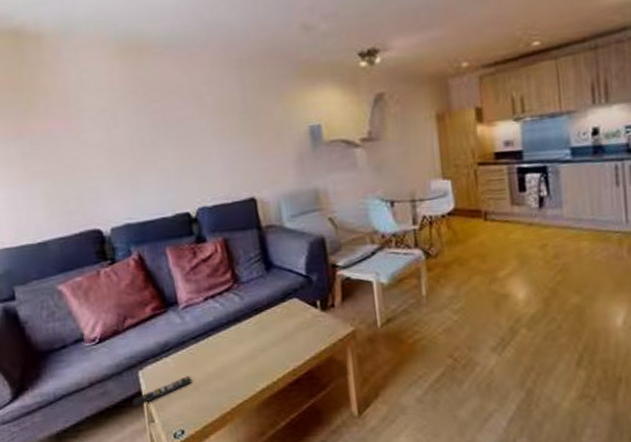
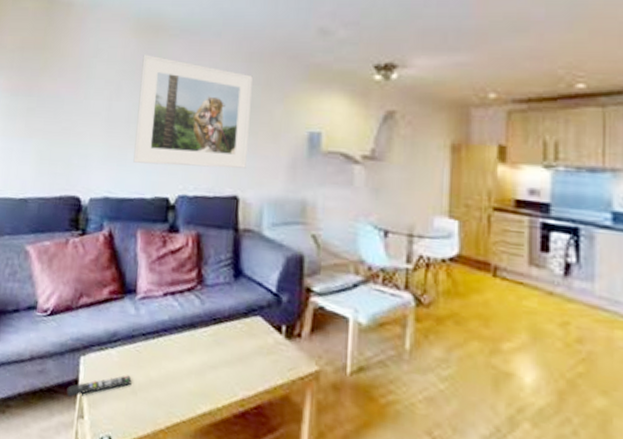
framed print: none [131,76,257,186] -> present [133,54,253,169]

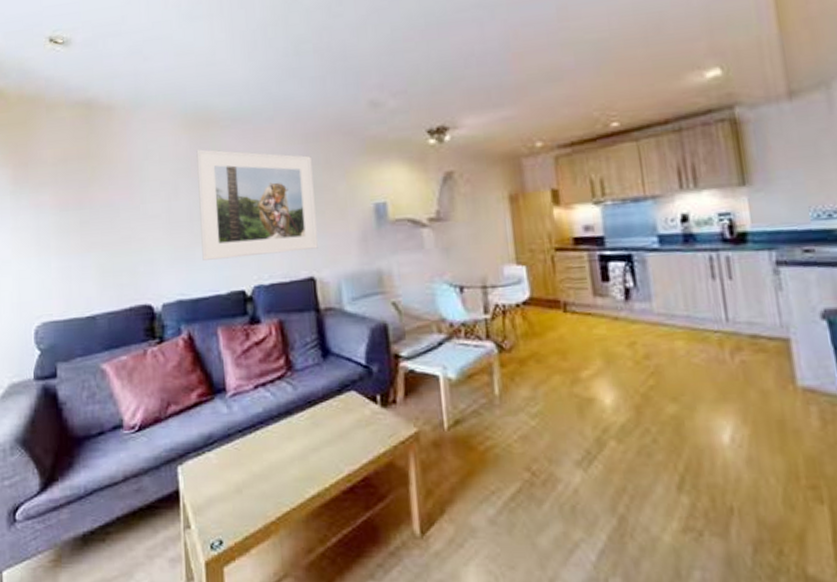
remote control: present [66,375,132,397] -> none [168,475,235,509]

